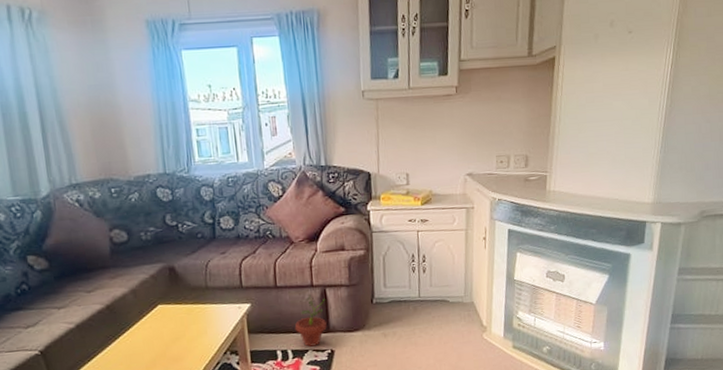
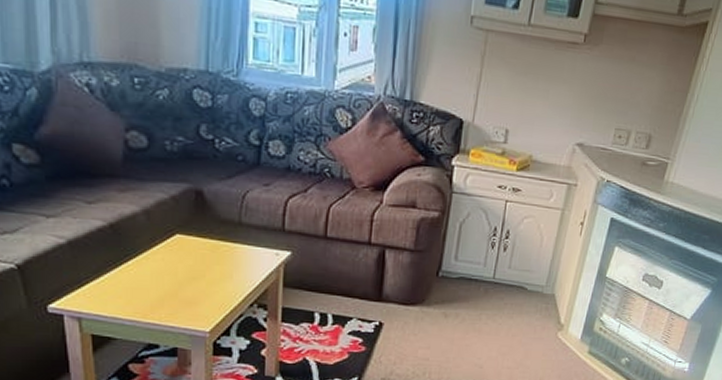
potted plant: present [294,295,327,347] -> none [340,253,384,315]

